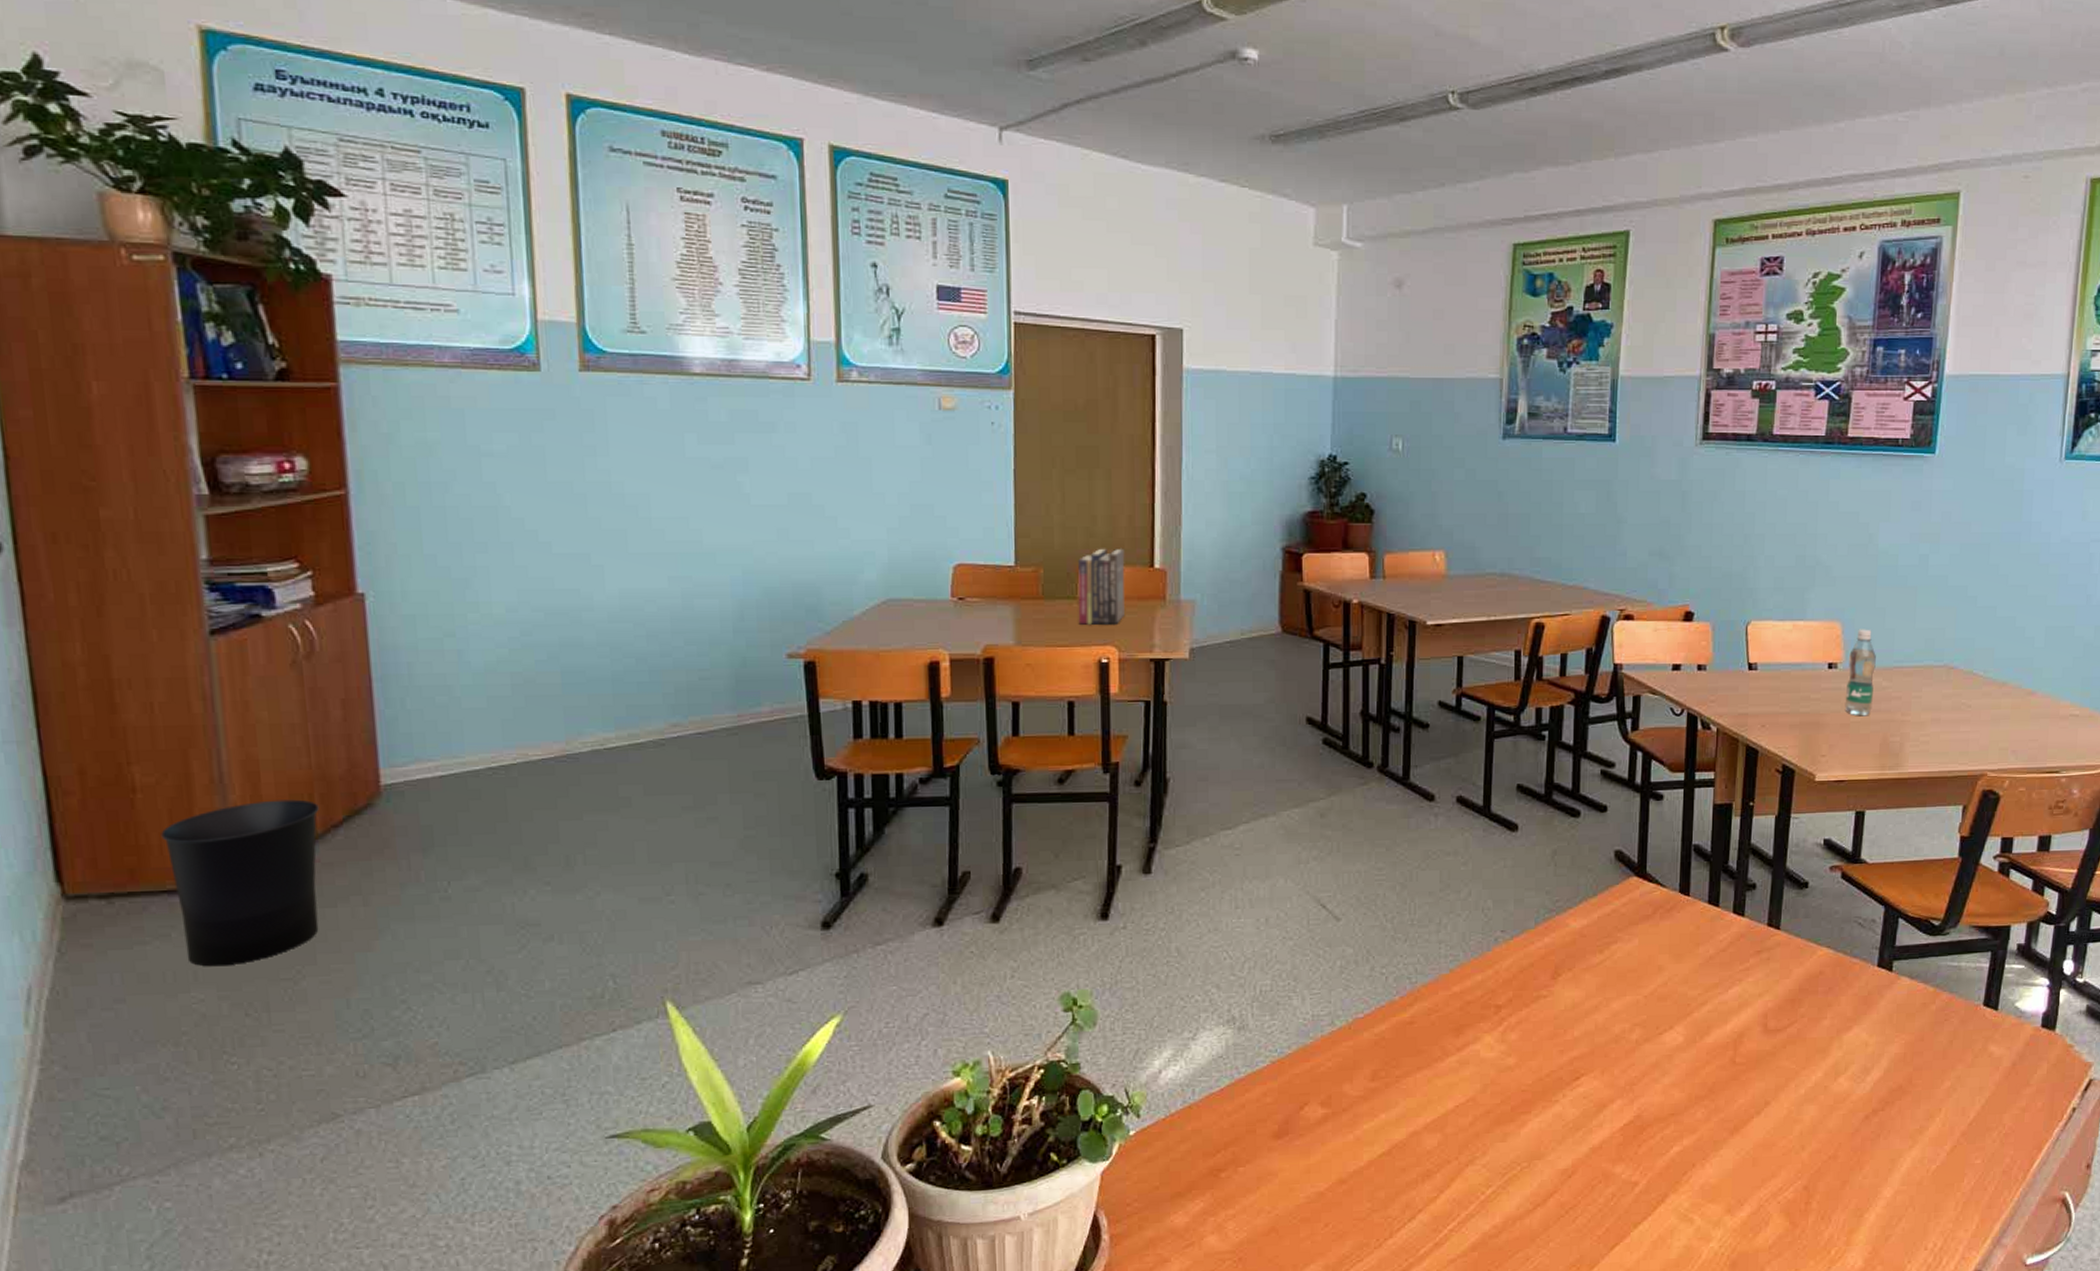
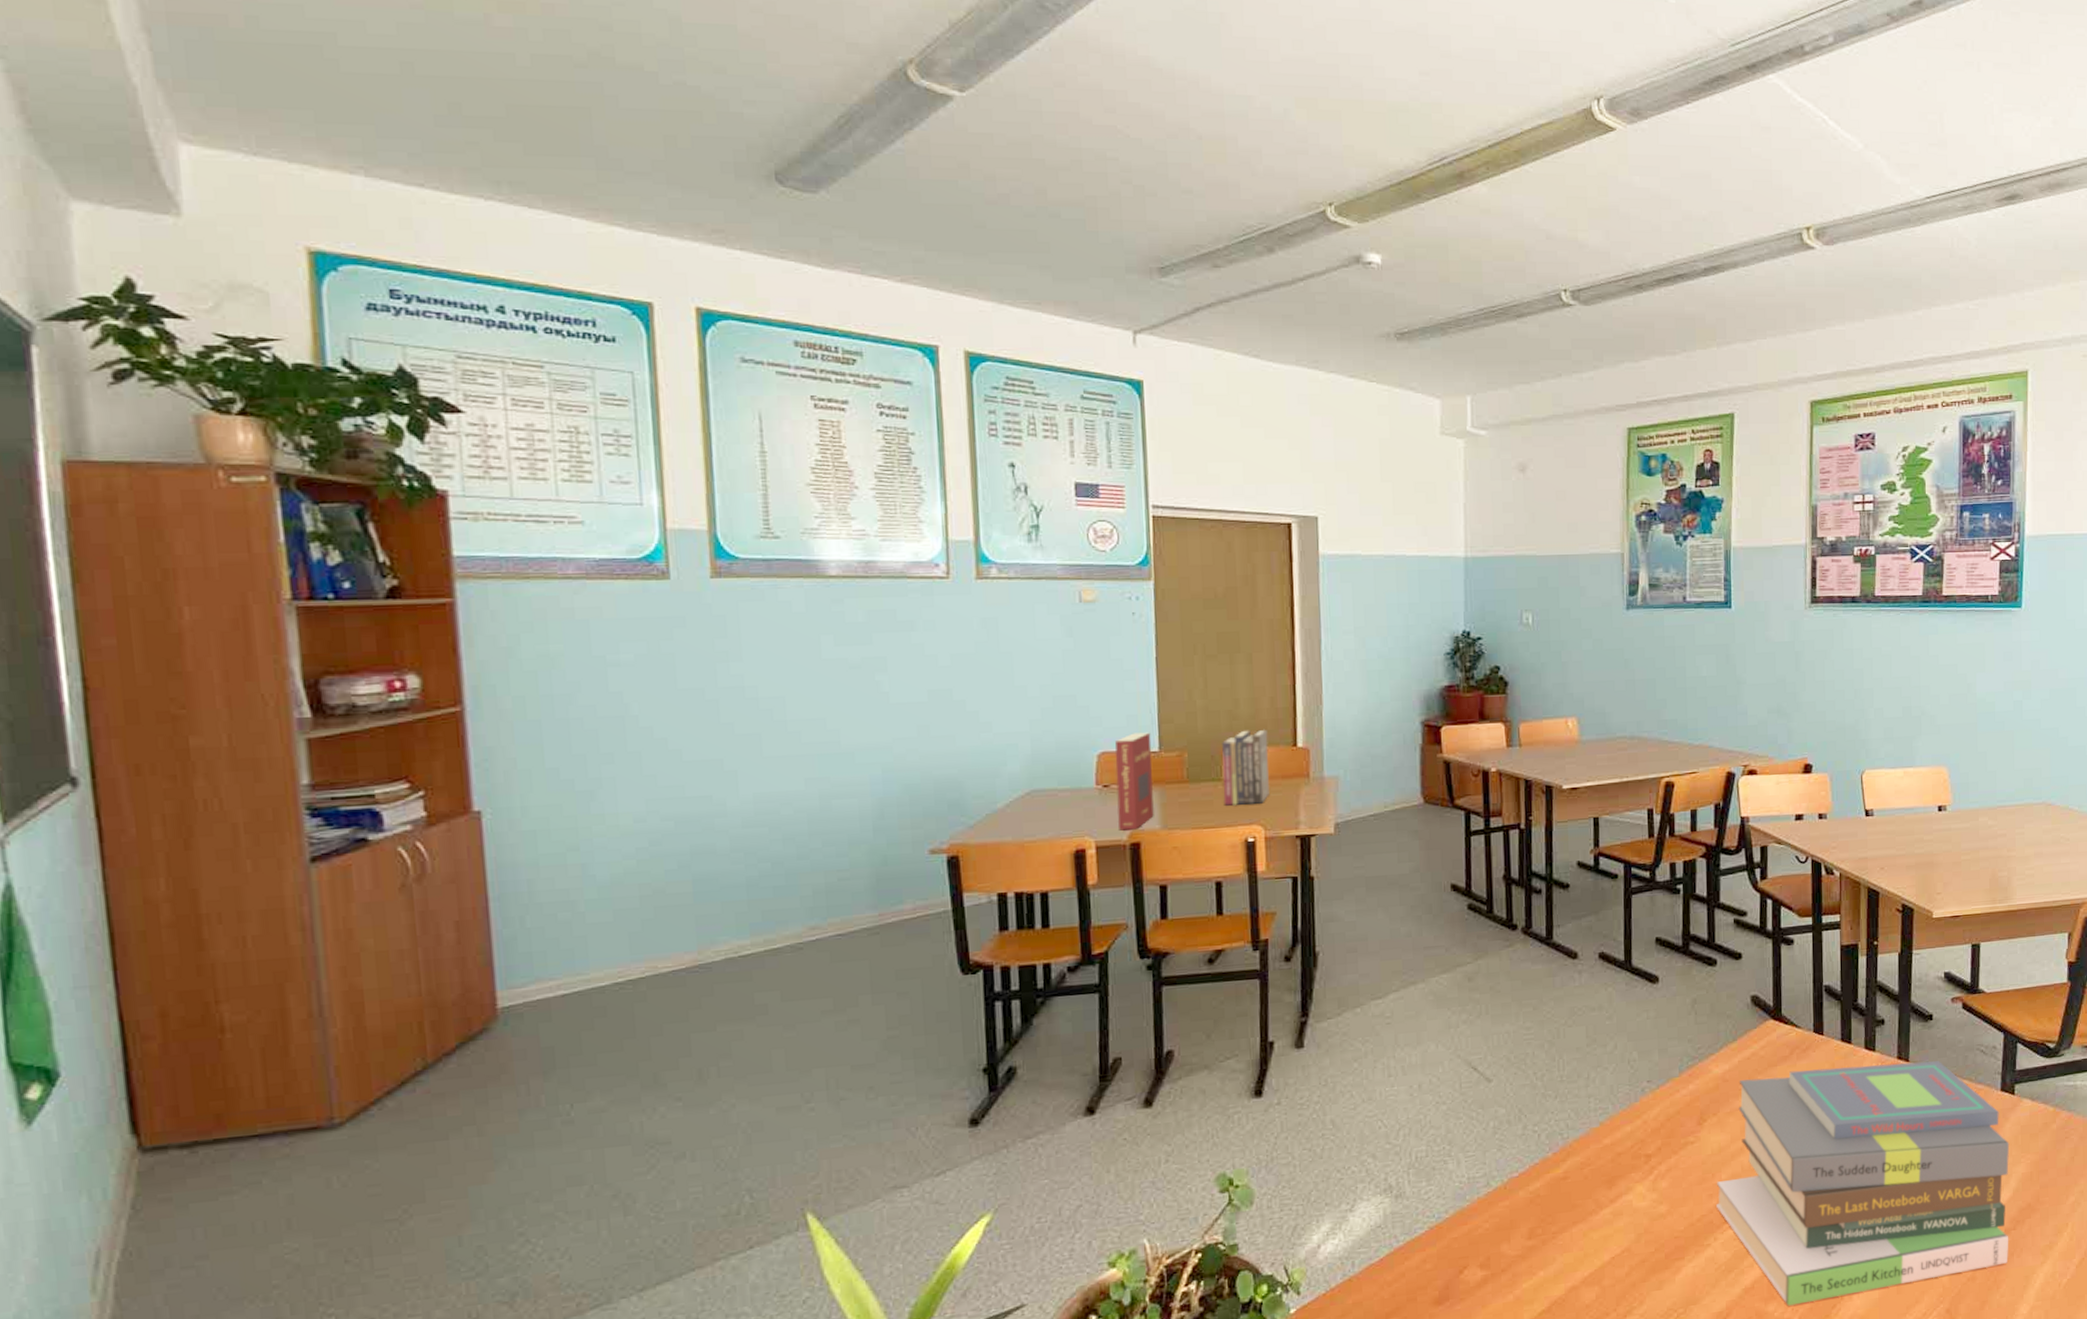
waste bin: present [161,799,319,967] -> none [252,1028,430,1213]
book: none [971,546,1008,645] -> present [1115,732,1154,831]
books: none [1566,930,1884,1169] -> present [1715,1061,2010,1306]
bottle: present [1845,629,1876,716] -> none [1955,772,1981,855]

